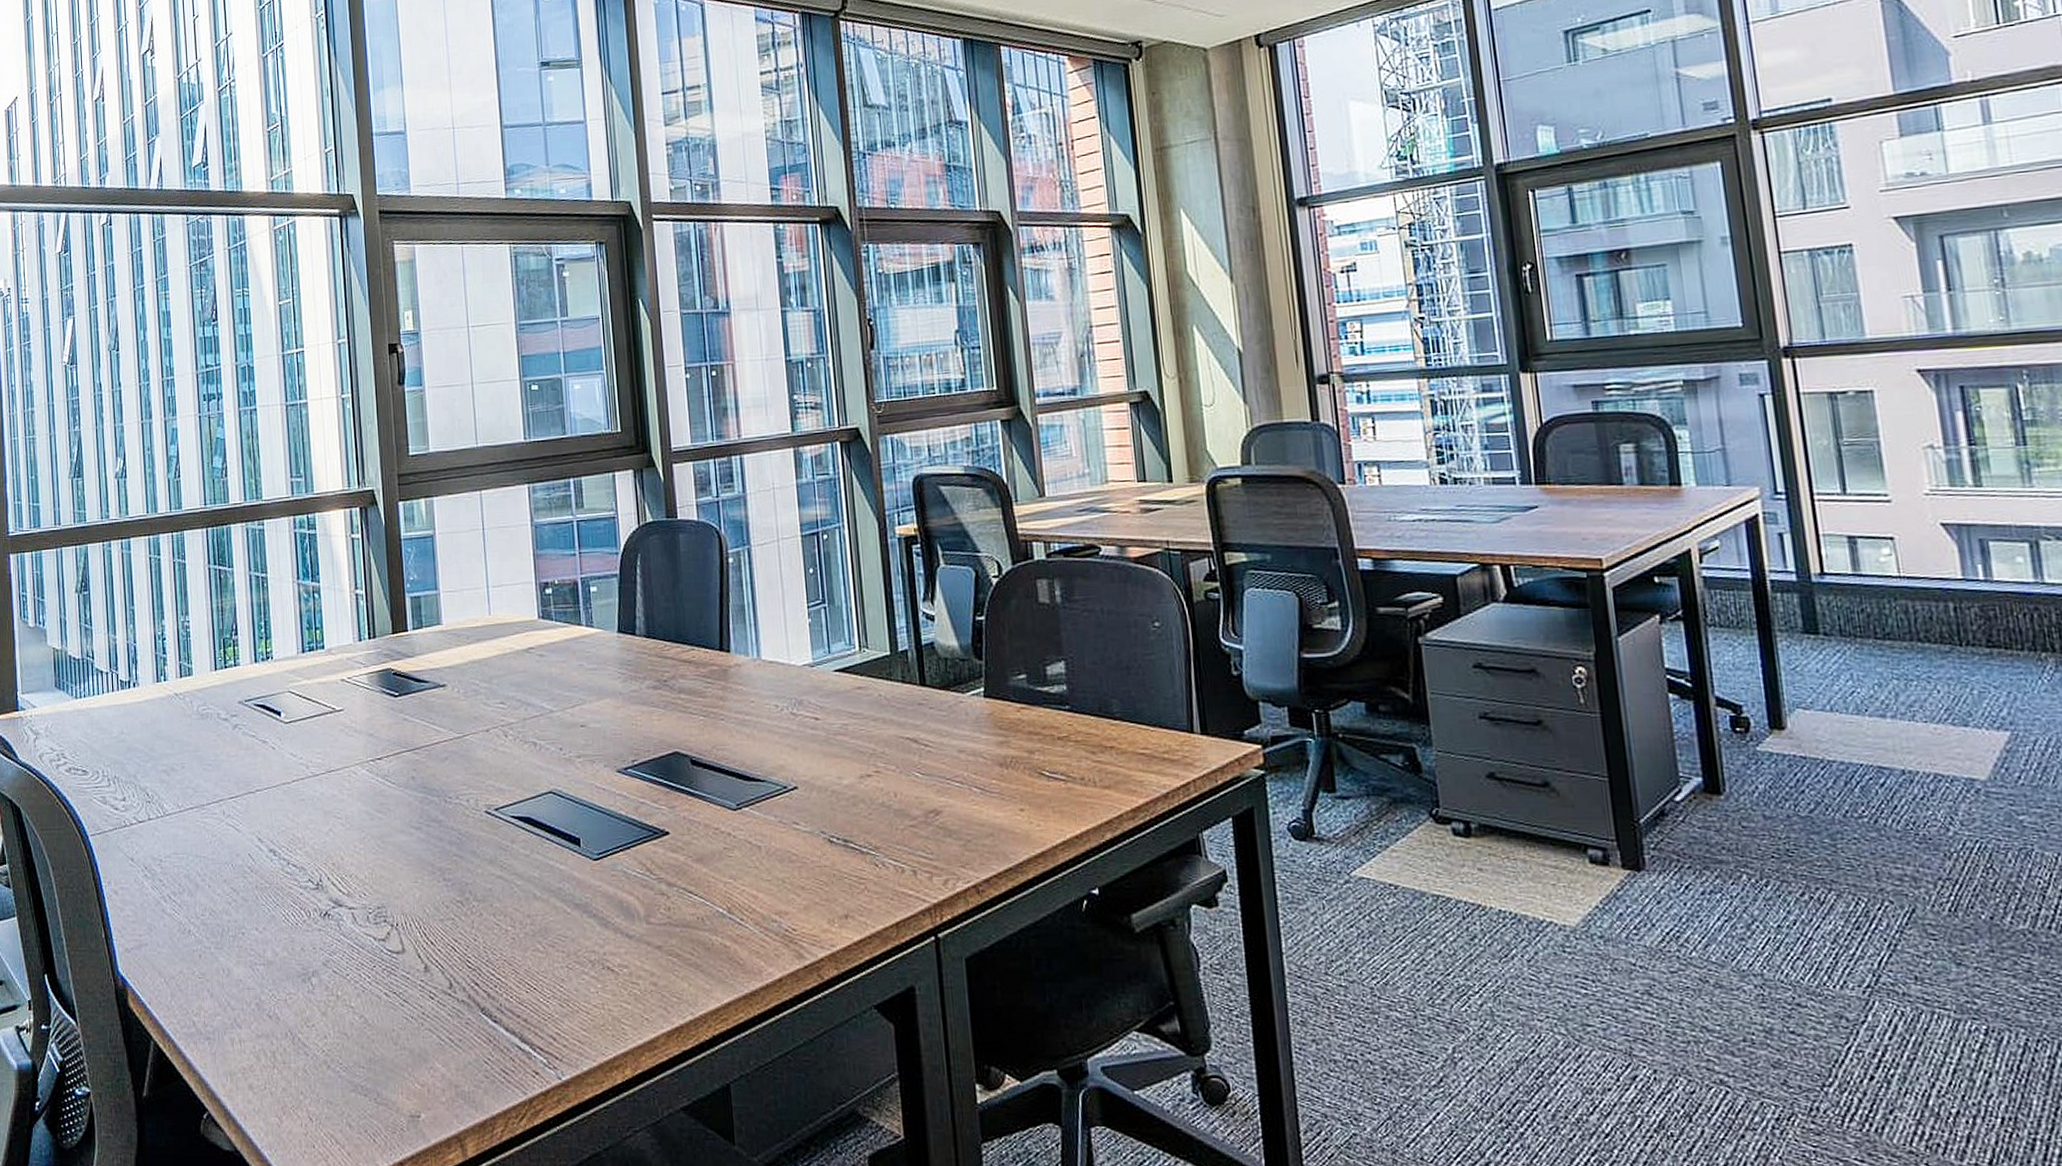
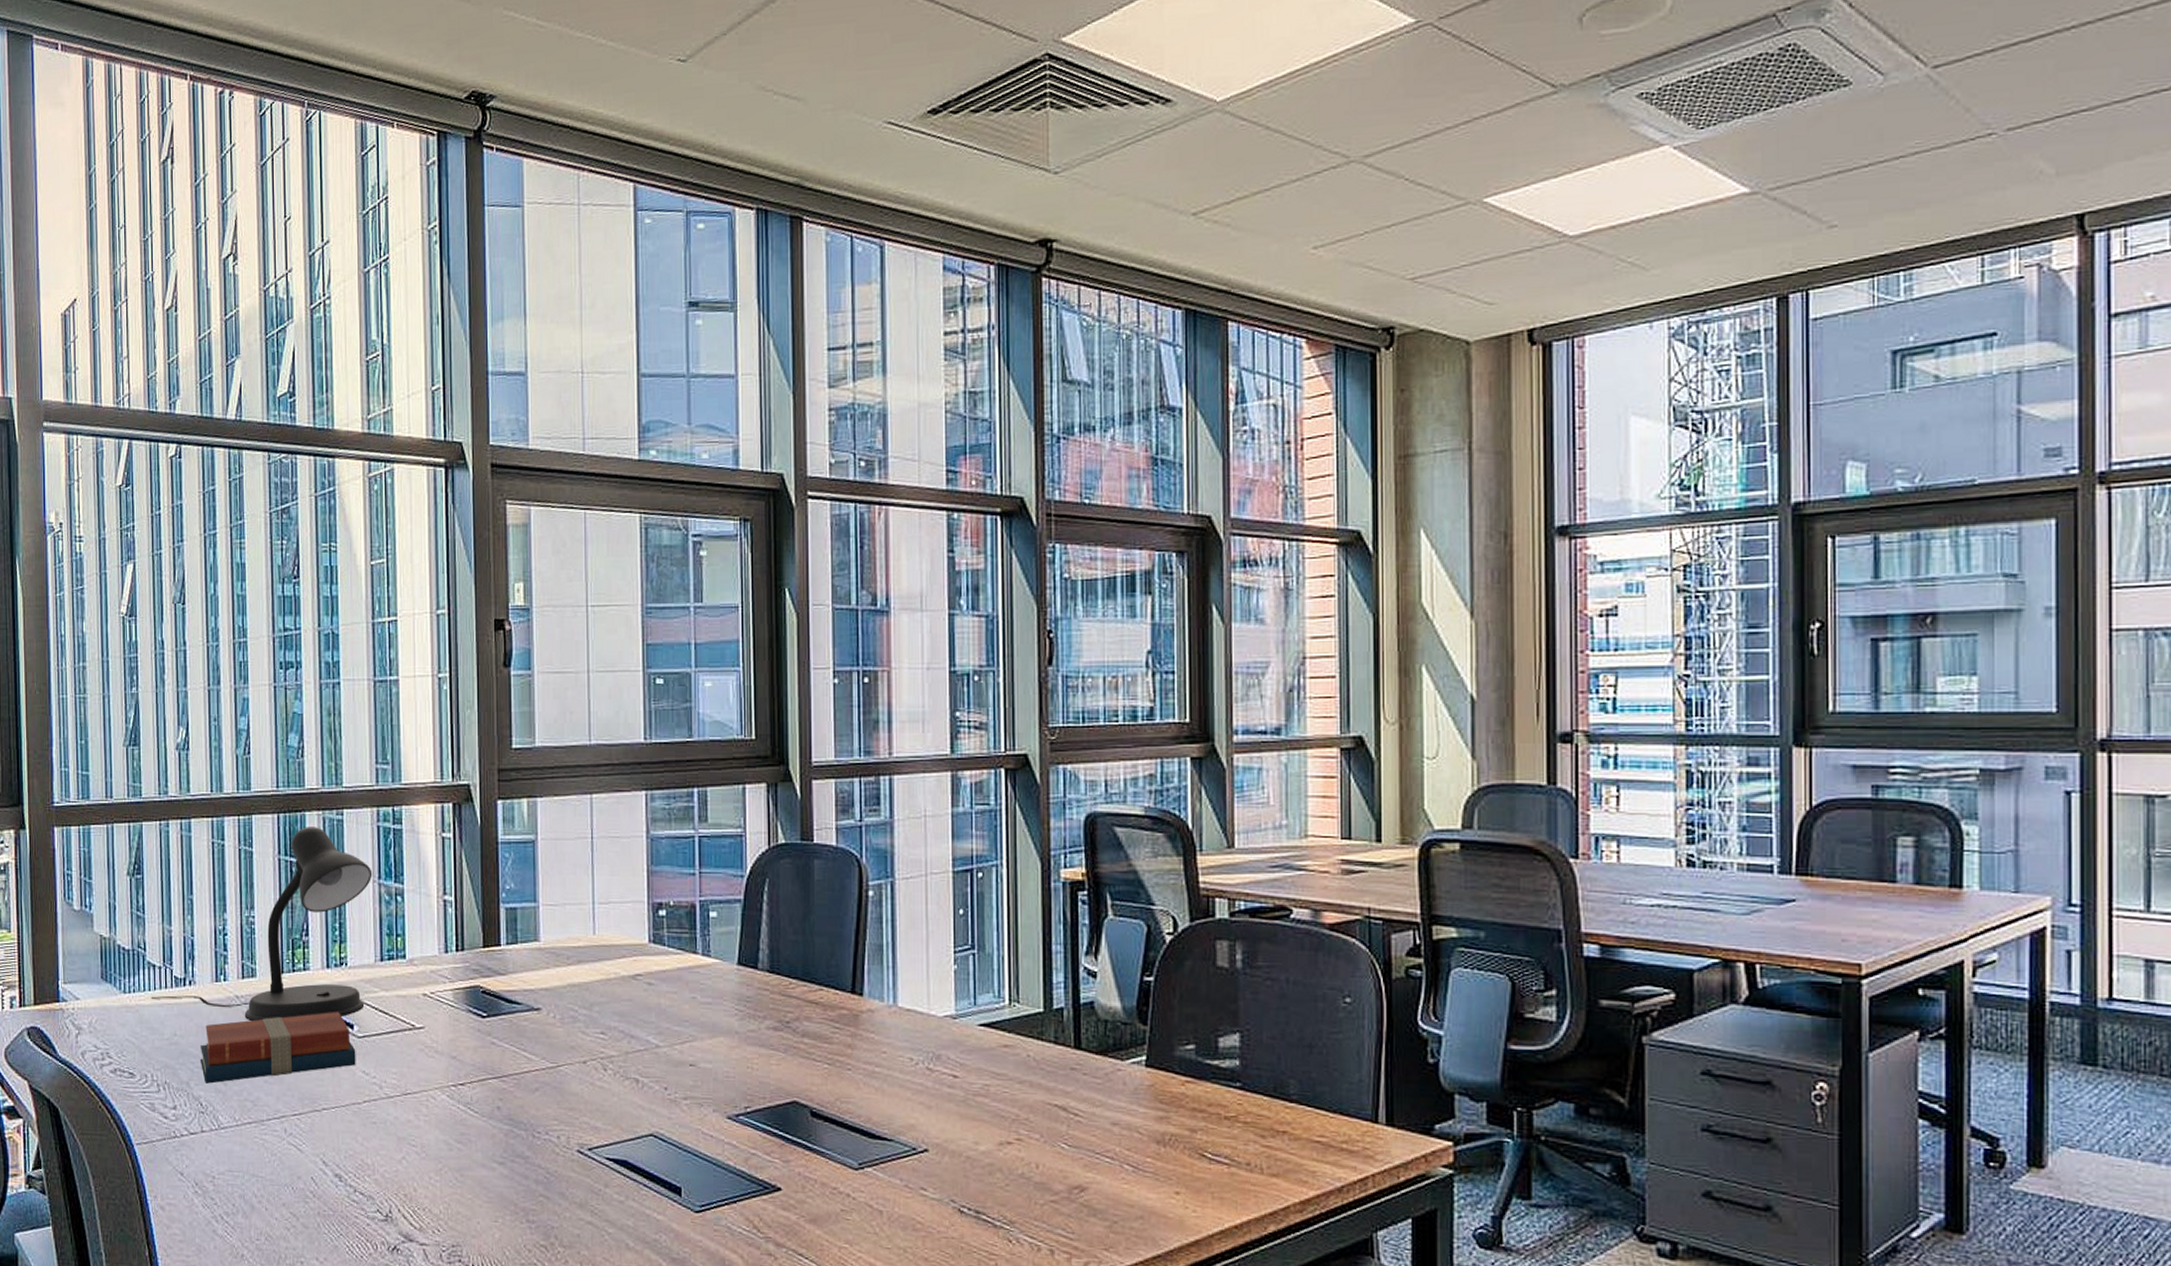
desk lamp: none [99,537,292,716] -> present [151,827,373,1022]
books: none [145,700,285,775] -> present [201,1011,356,1084]

